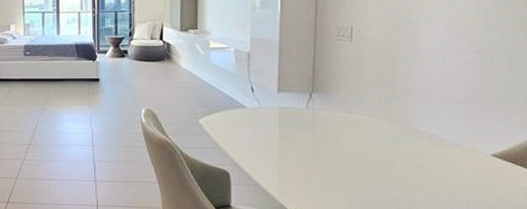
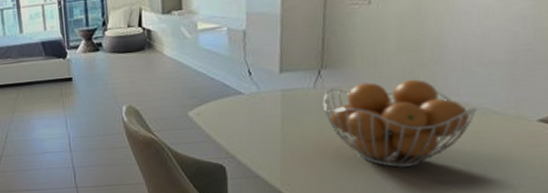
fruit basket: none [314,108,441,187] -> present [323,79,477,168]

